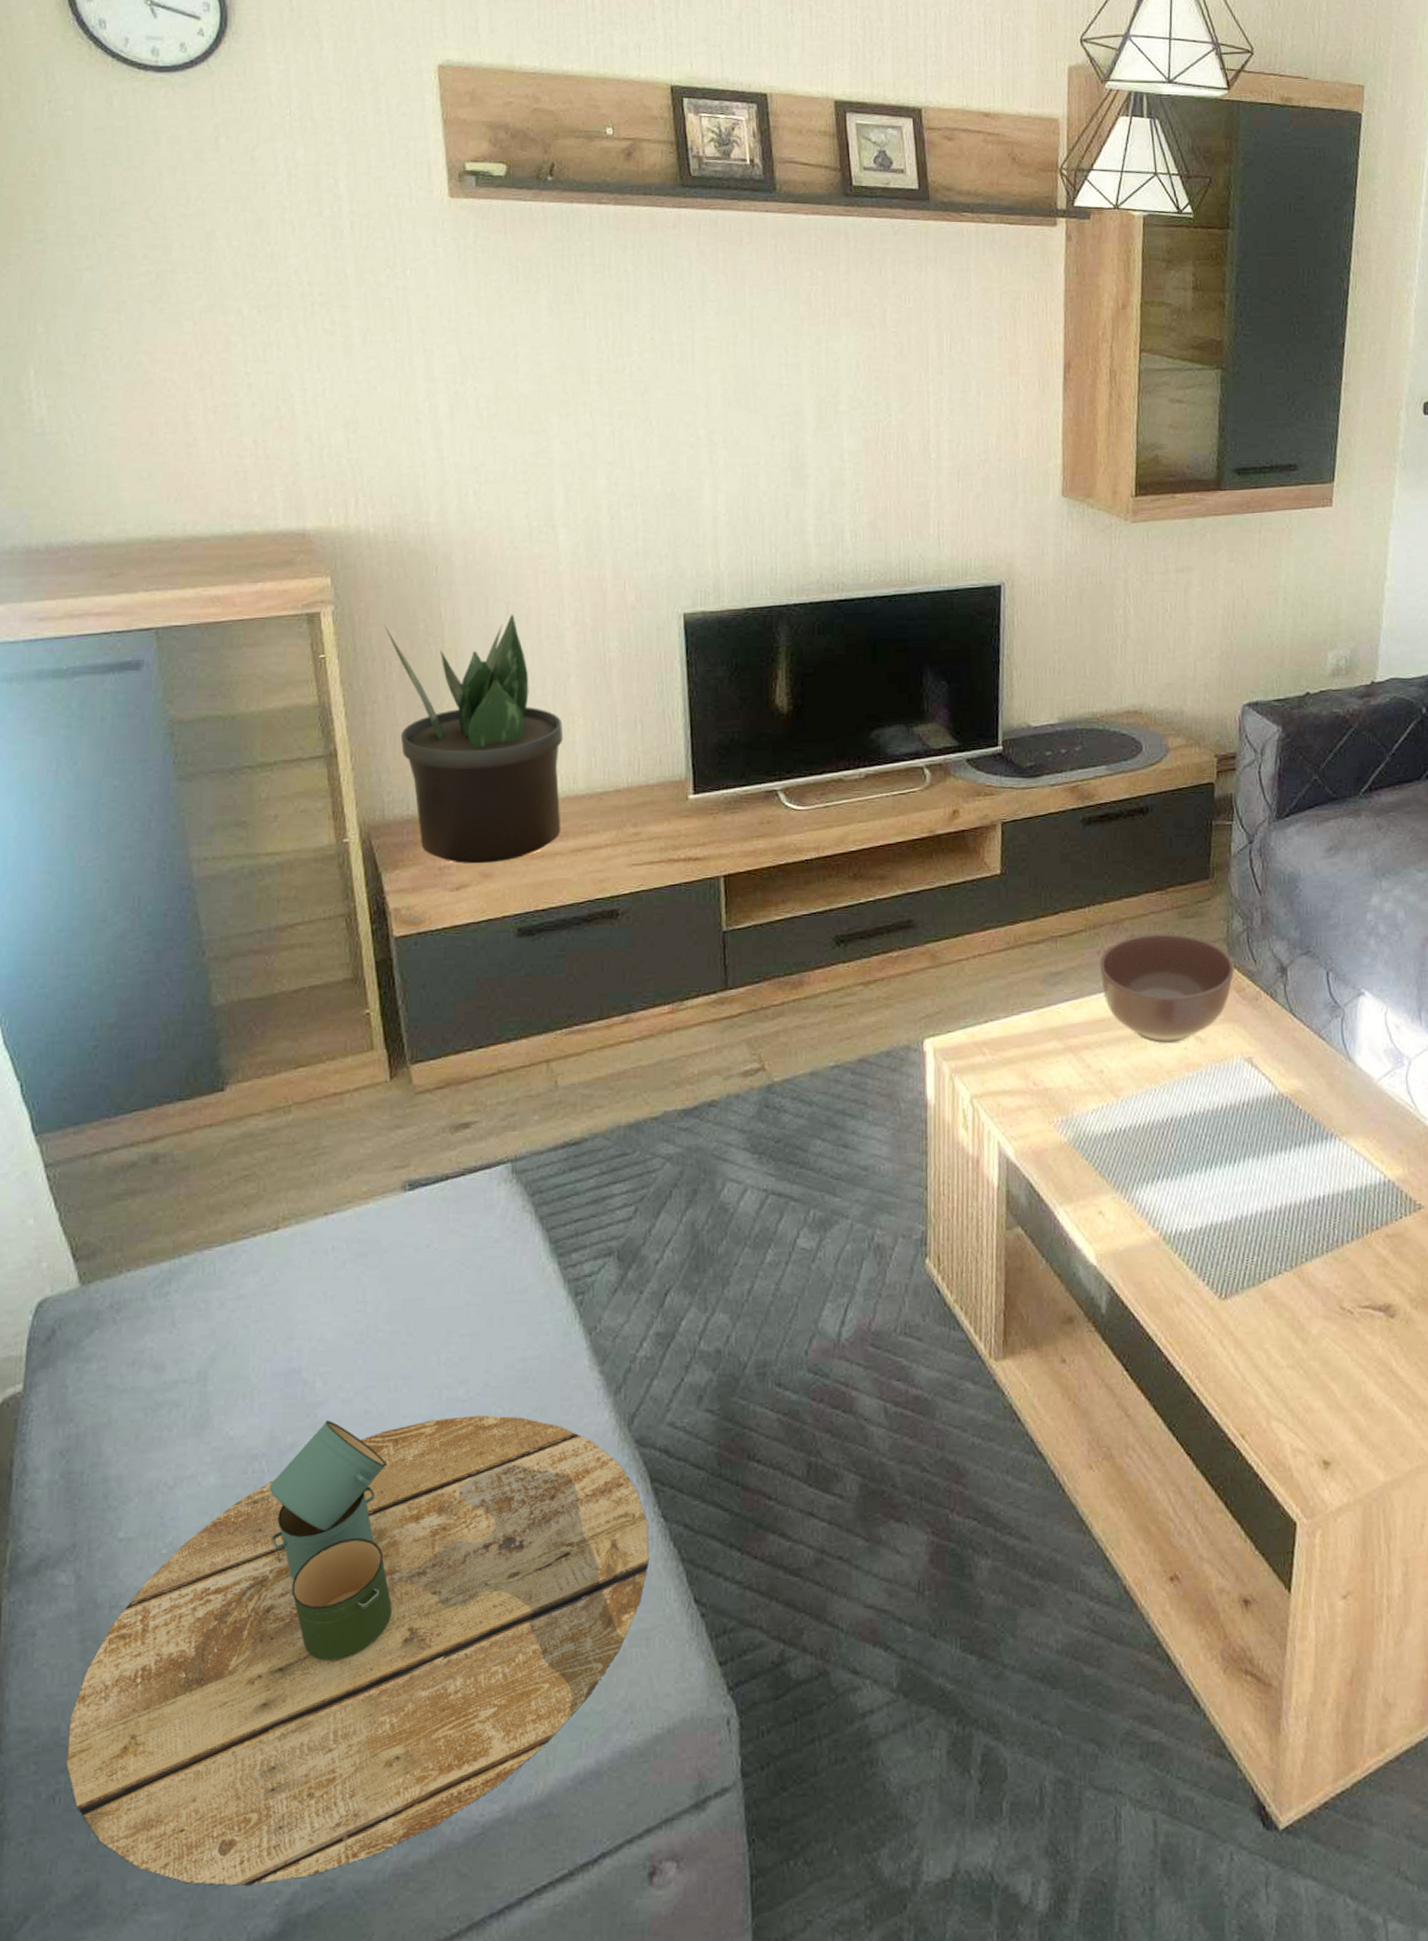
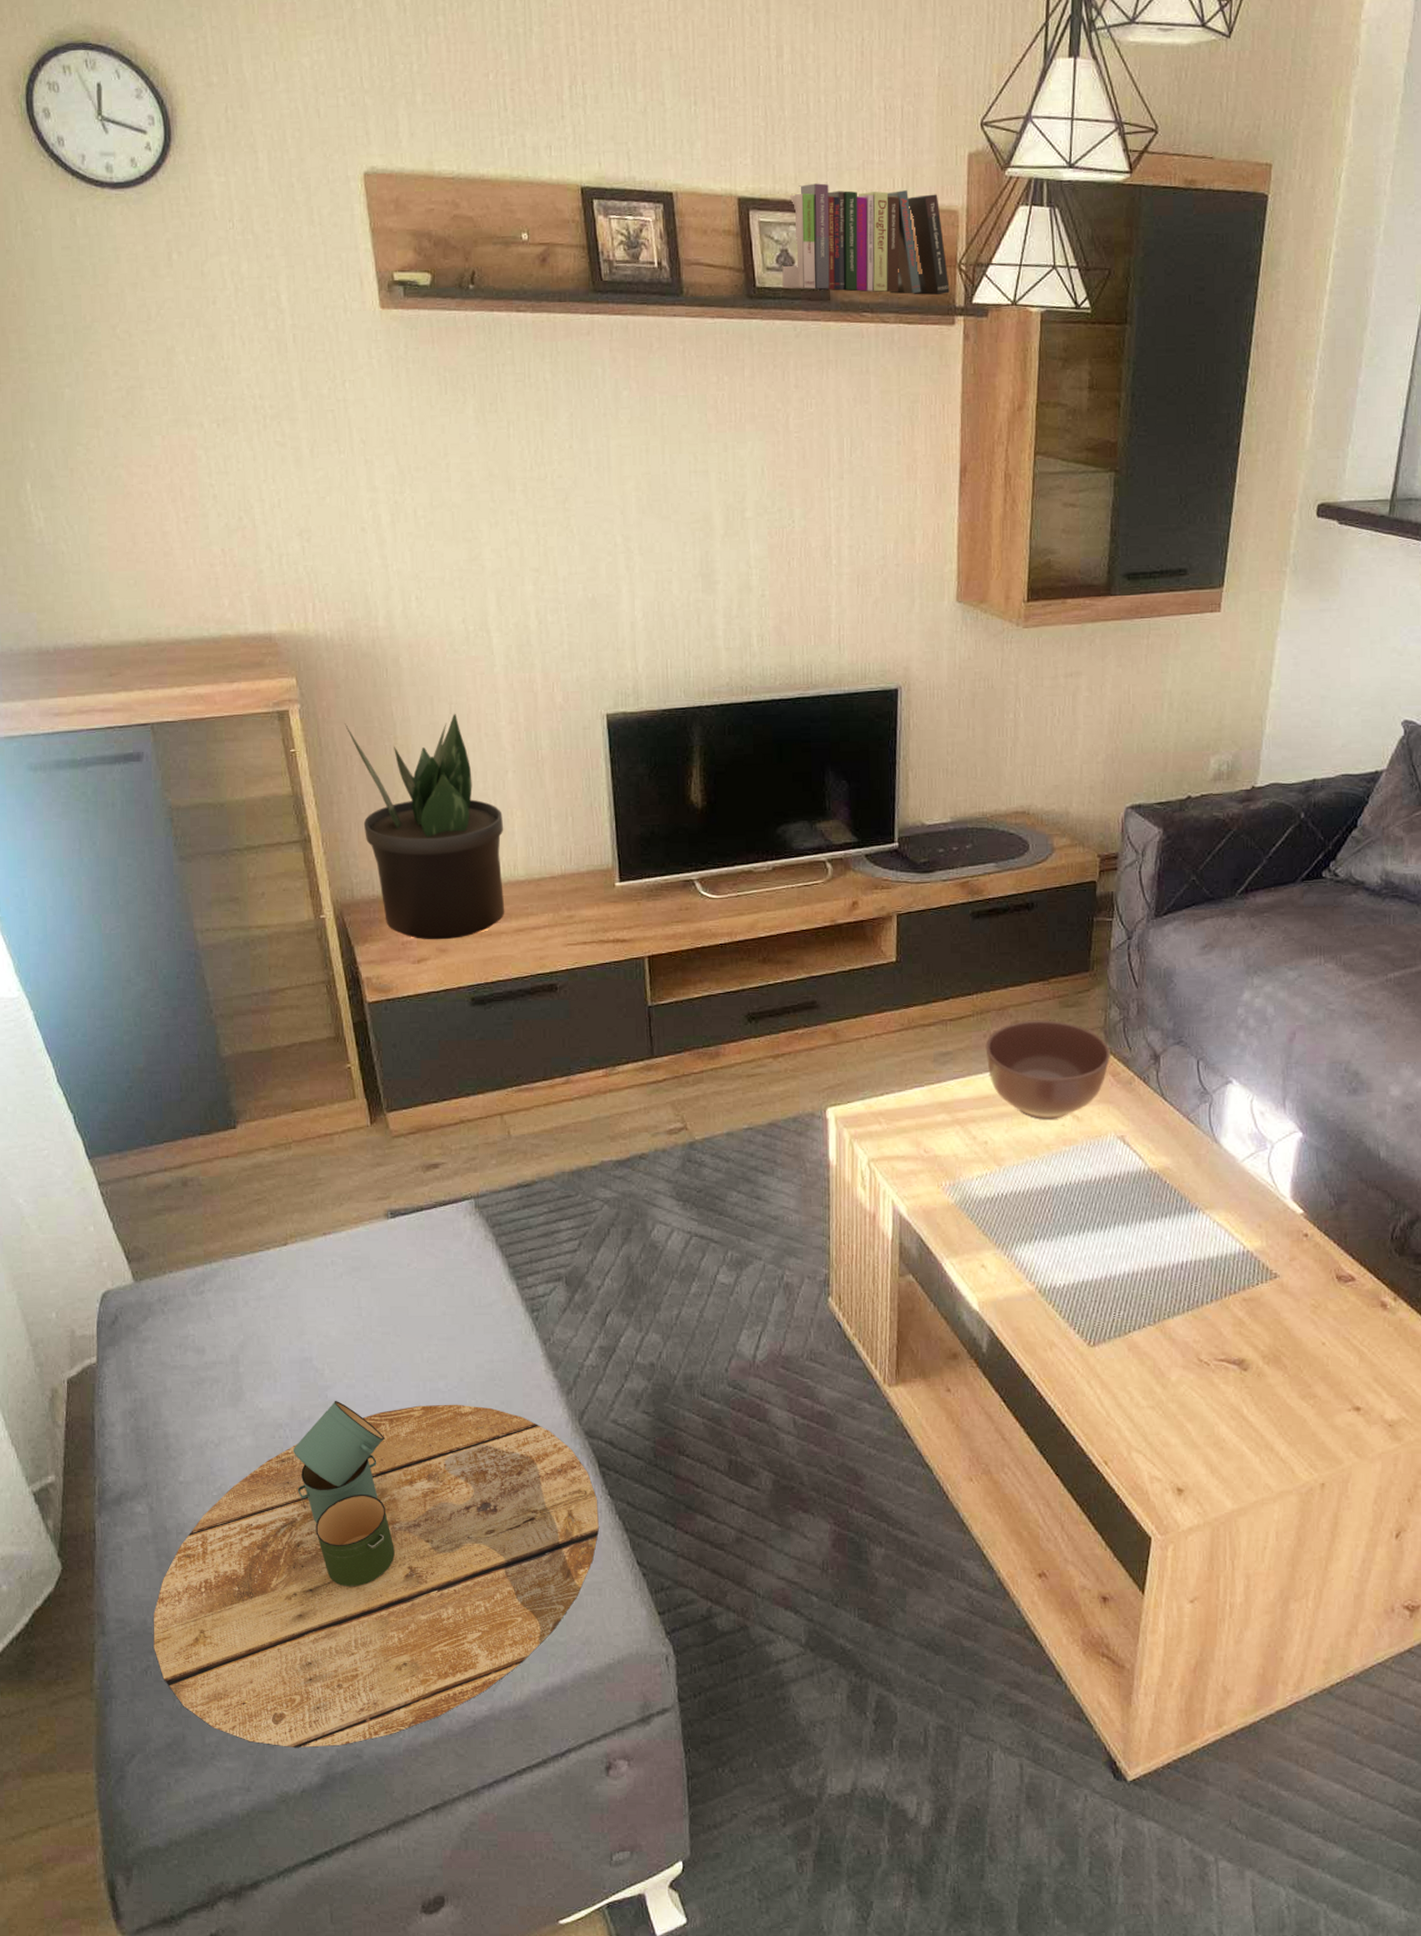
books: none [880,89,1051,198] -> present [782,183,950,296]

